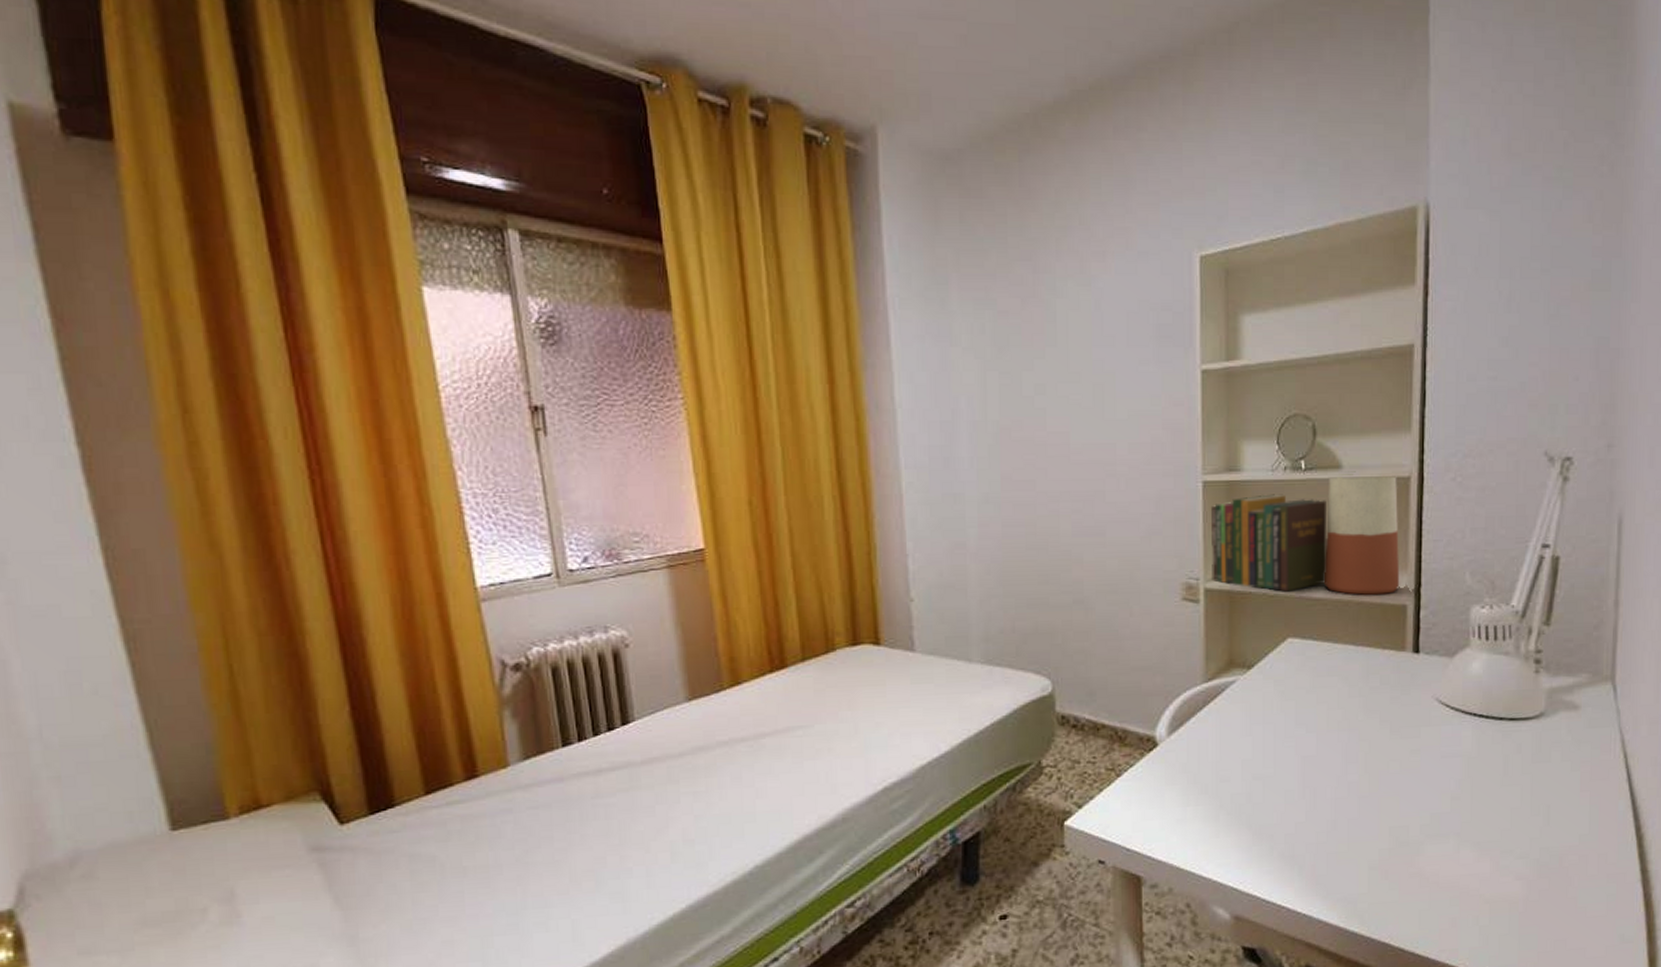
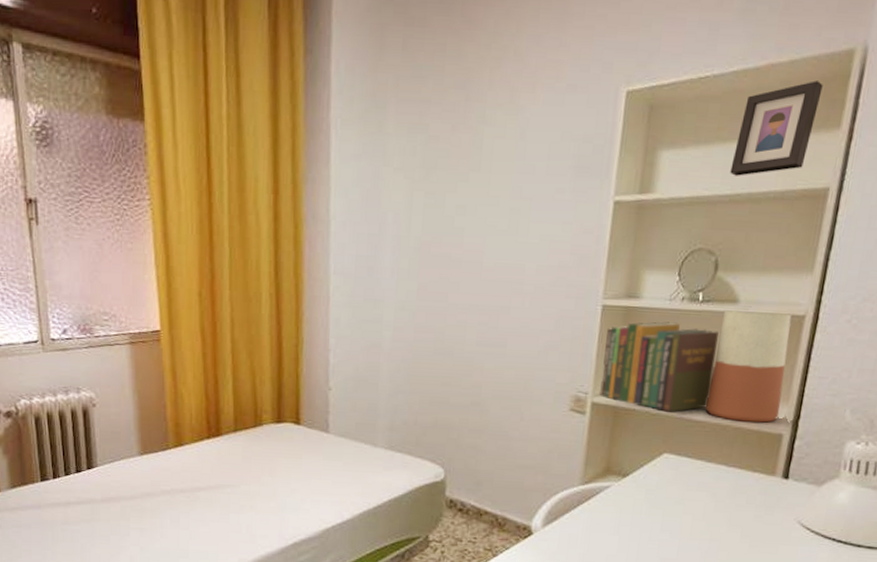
picture frame: none [1315,238,1392,337] -> present [730,80,823,176]

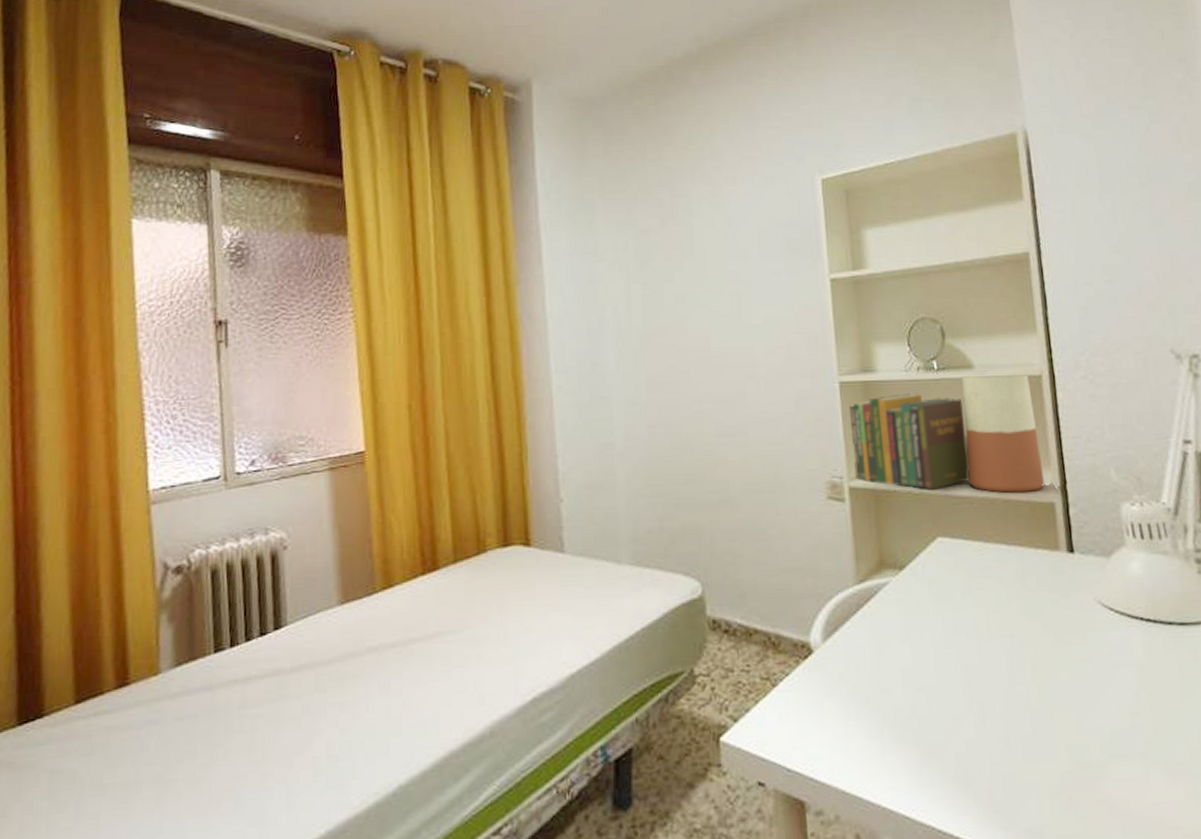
picture frame: present [730,80,823,176] -> none [932,160,1000,248]

